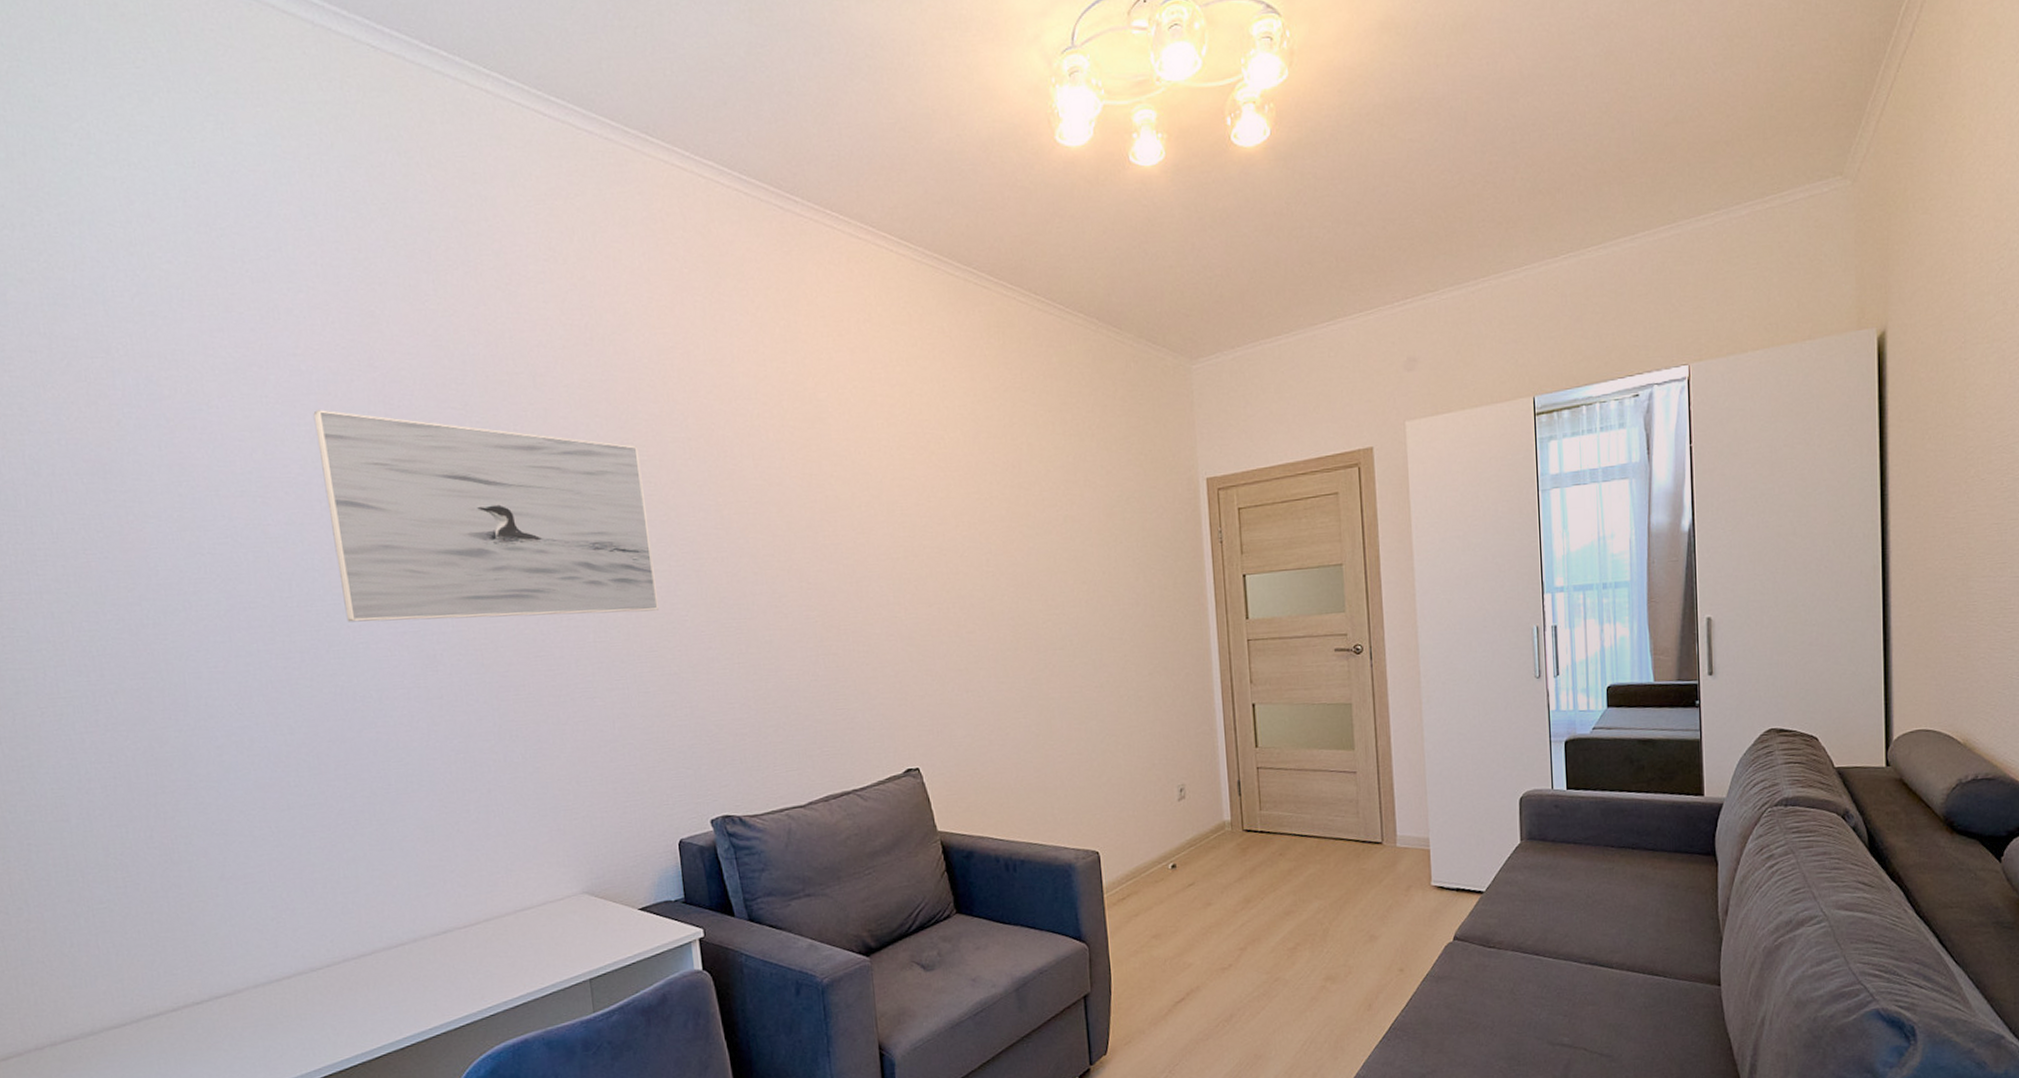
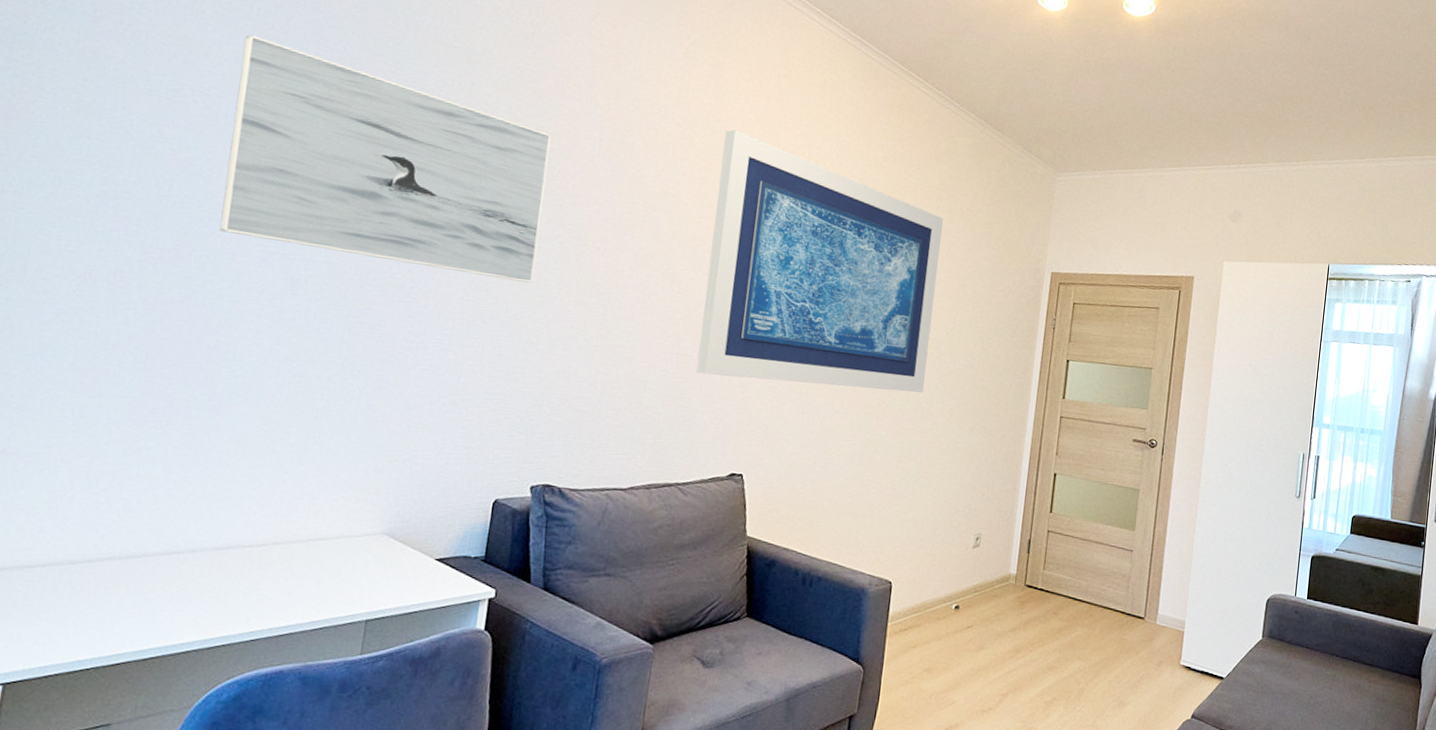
wall art: none [816,395,1090,671] -> present [696,129,943,393]

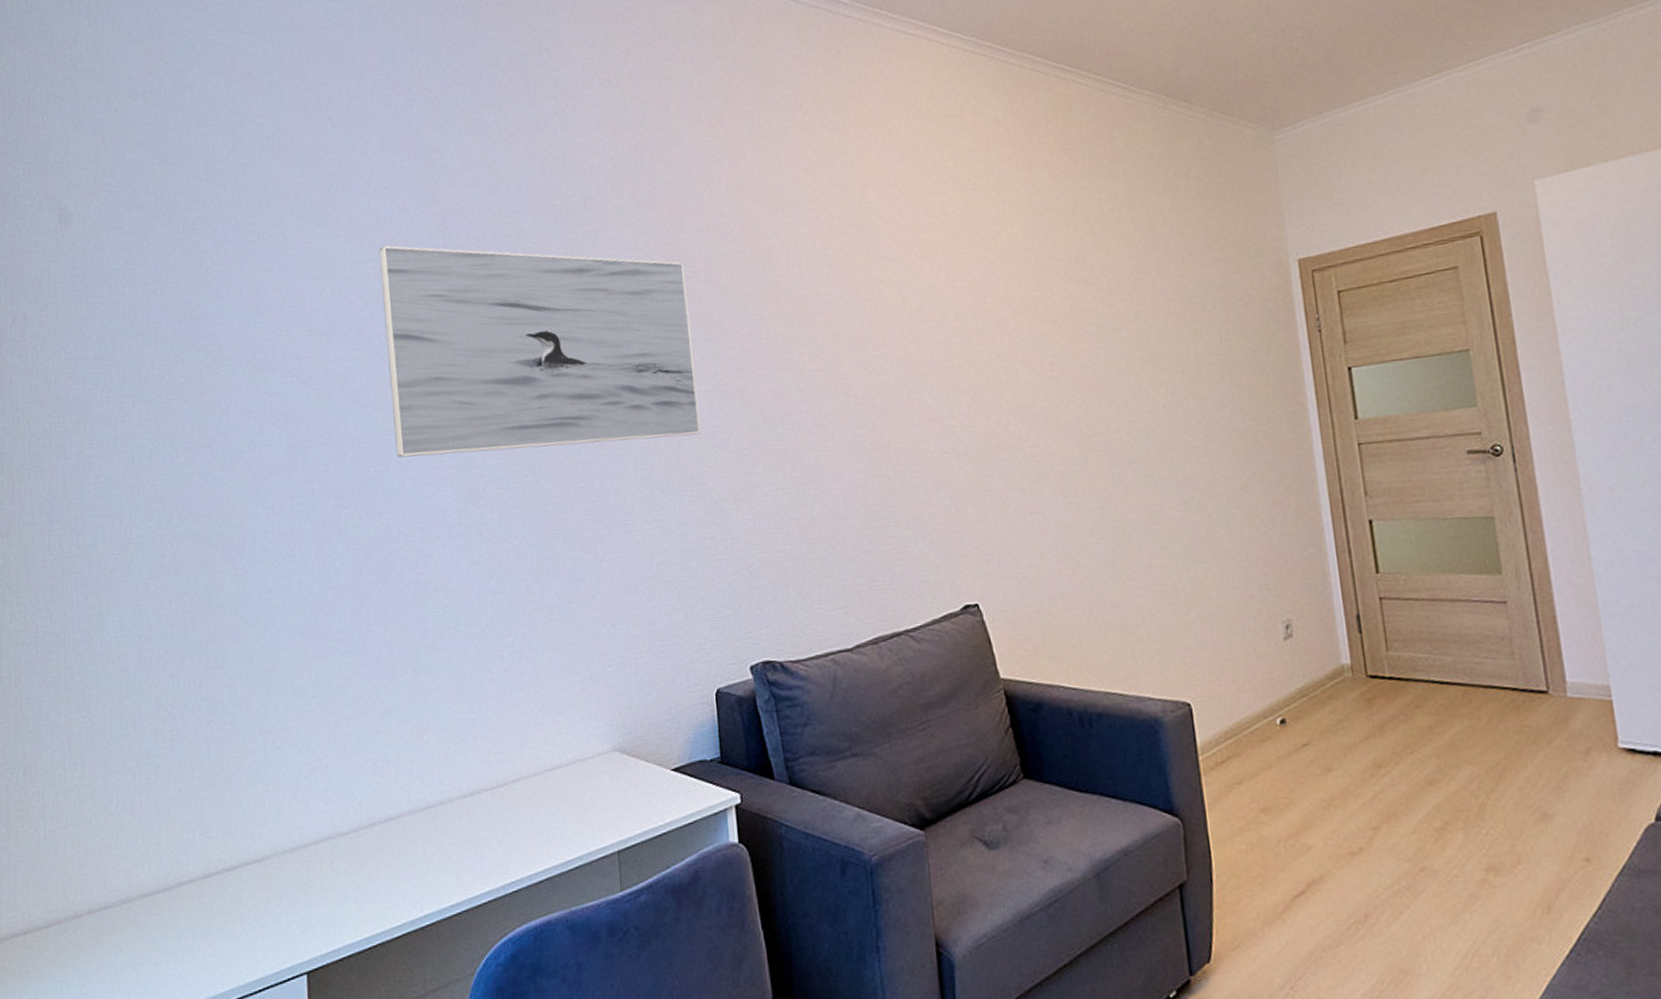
wall art: present [696,129,943,393] -> none [865,196,1170,494]

